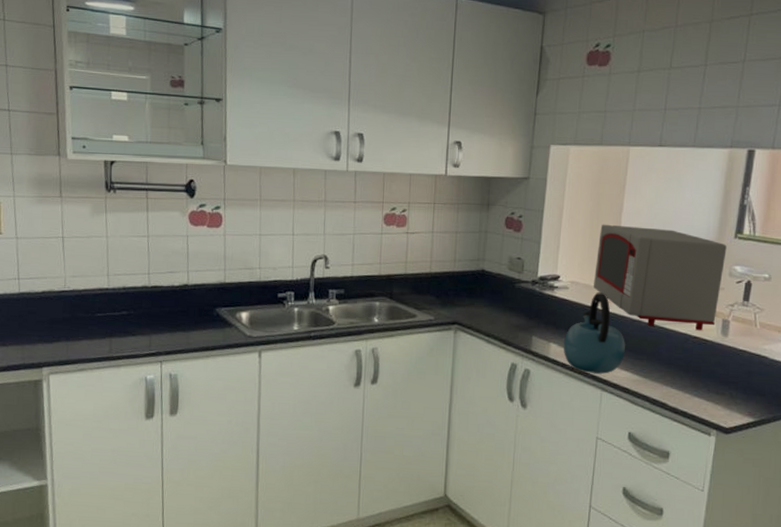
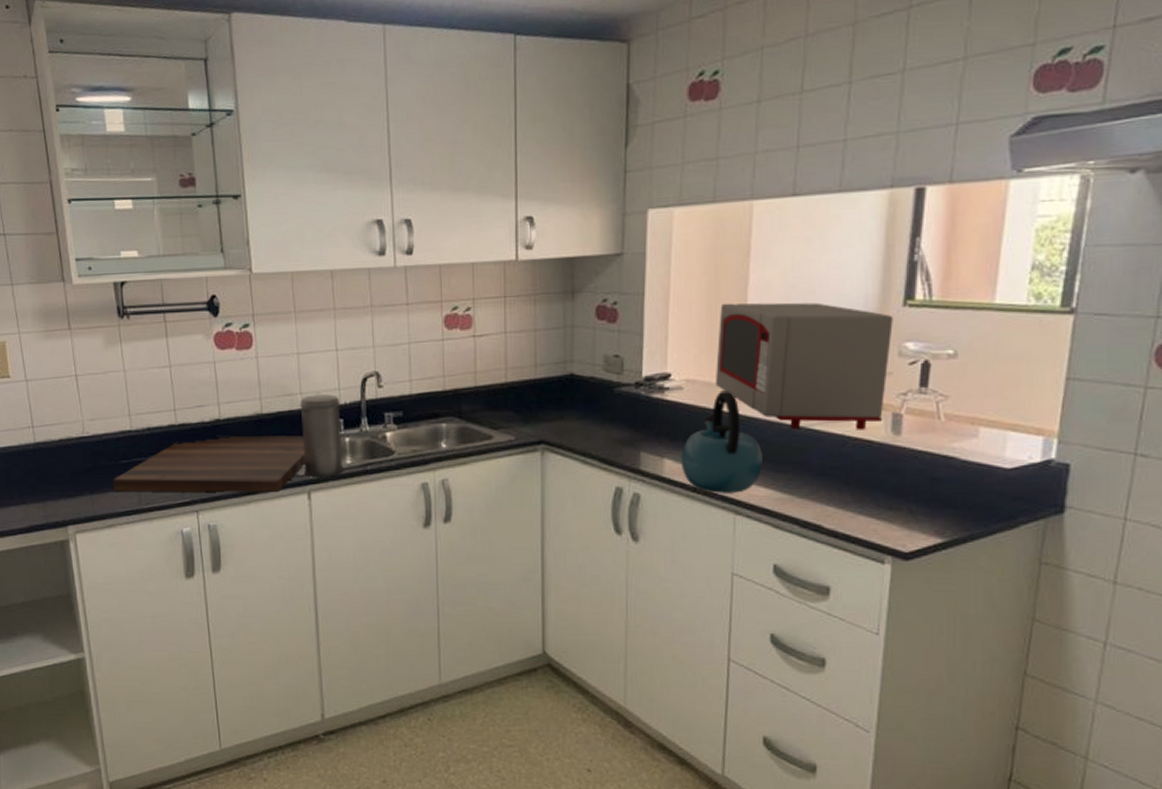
cutting board: none [87,298,260,350] -> present [112,435,306,493]
canister: none [256,270,293,341] -> present [300,394,344,478]

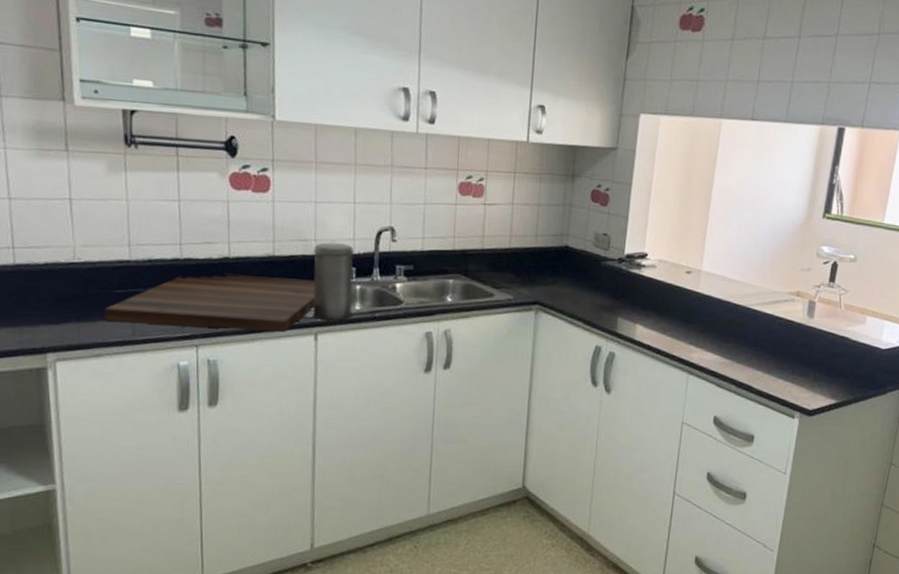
kettle: present [680,390,762,493] -> none [649,271,713,356]
microwave: present [716,302,893,430] -> none [682,200,815,312]

